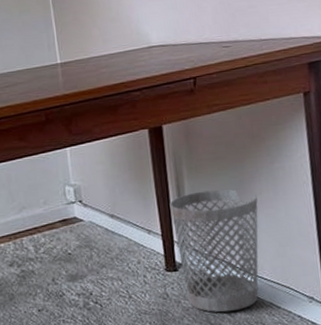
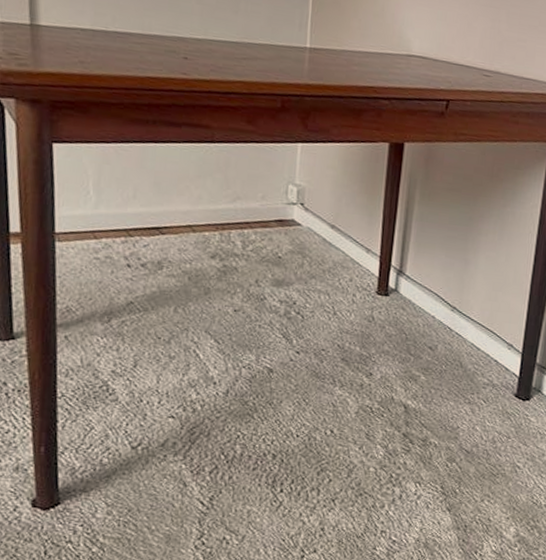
wastebasket: present [169,189,259,312] -> none [392,219,483,346]

